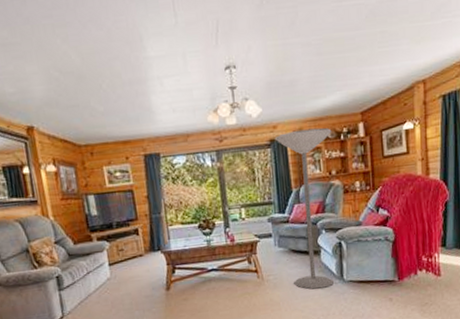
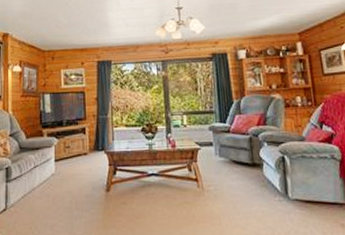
floor lamp: present [274,127,335,289] -> none [216,45,279,205]

